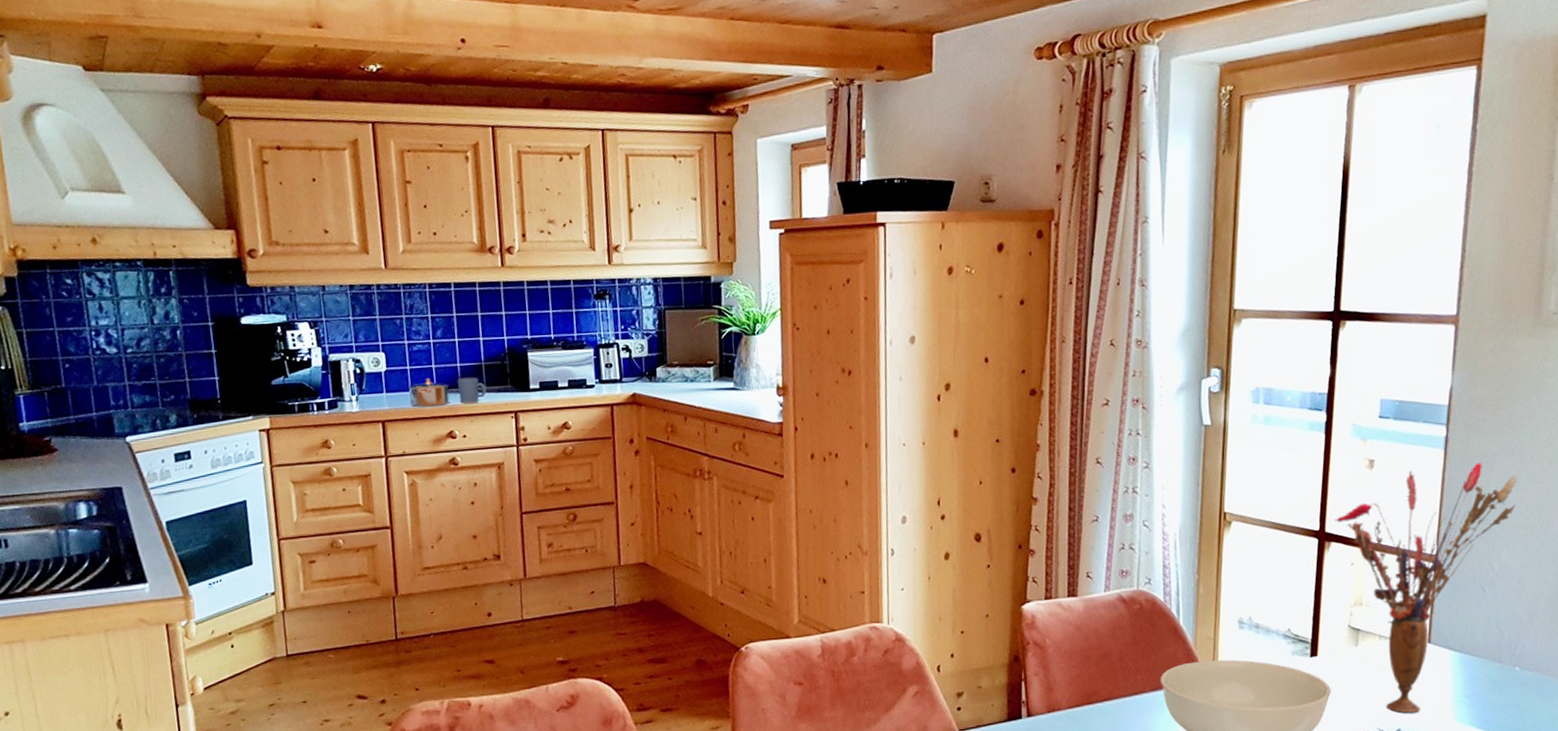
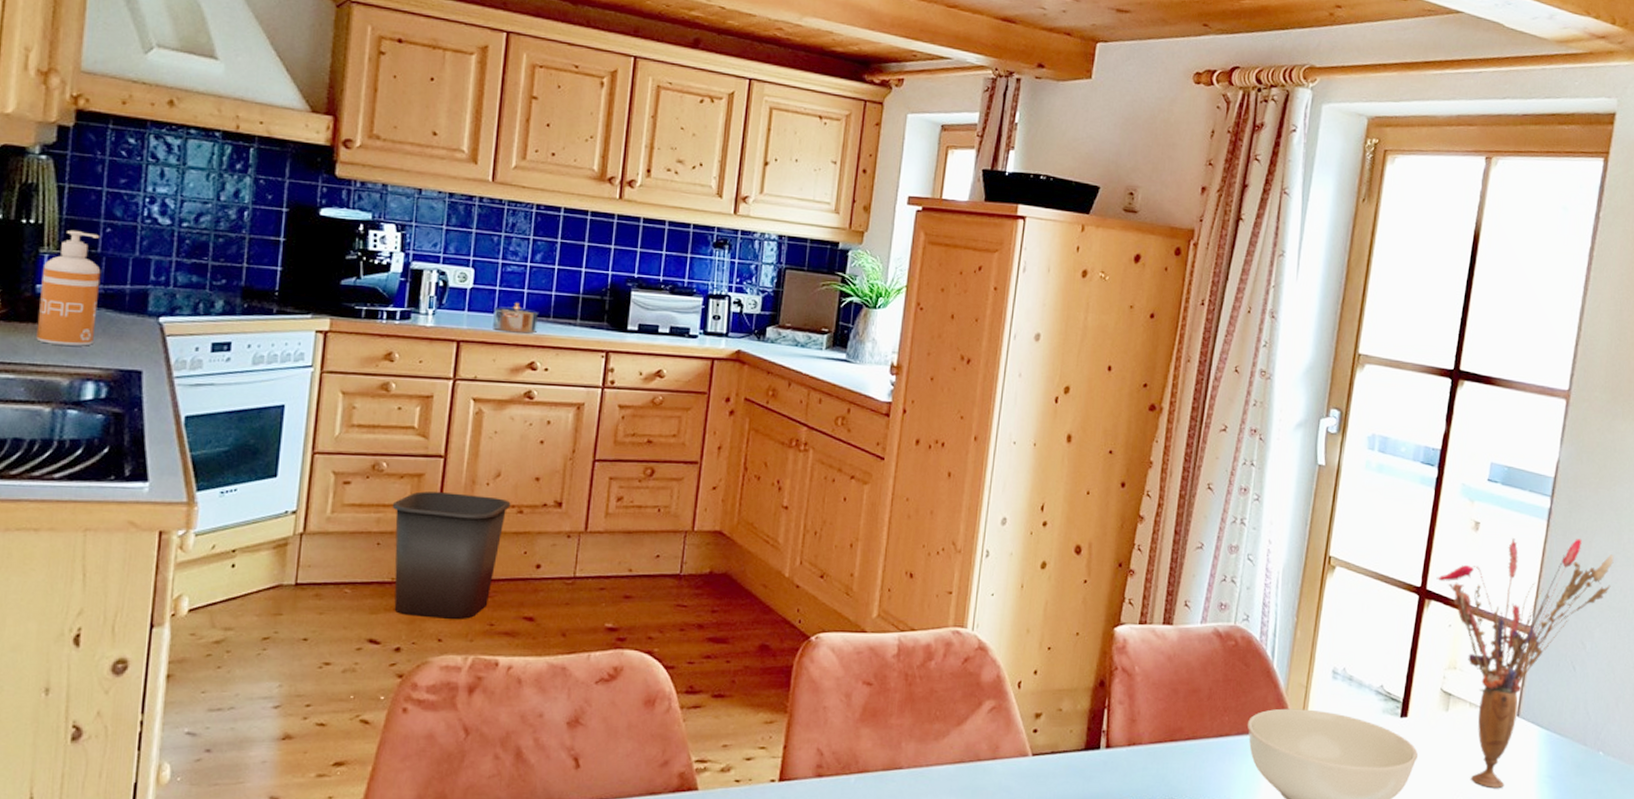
soap dispenser: none [21,369,77,475] -> present [36,229,101,347]
waste bin: none [354,558,456,671] -> present [392,491,511,619]
mug: present [457,377,487,404] -> none [548,307,580,336]

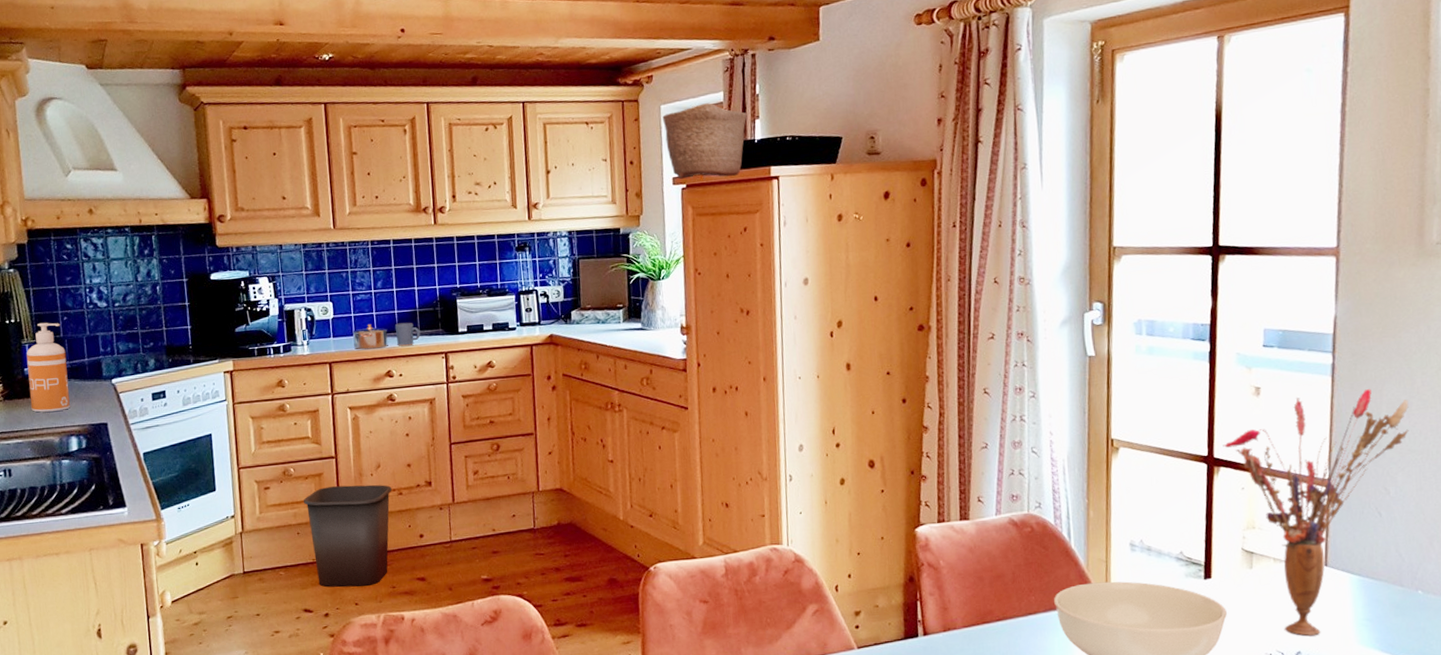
mug: none [548,307,580,336] -> present [394,322,421,346]
basket: none [907,121,1002,207] -> present [662,103,747,179]

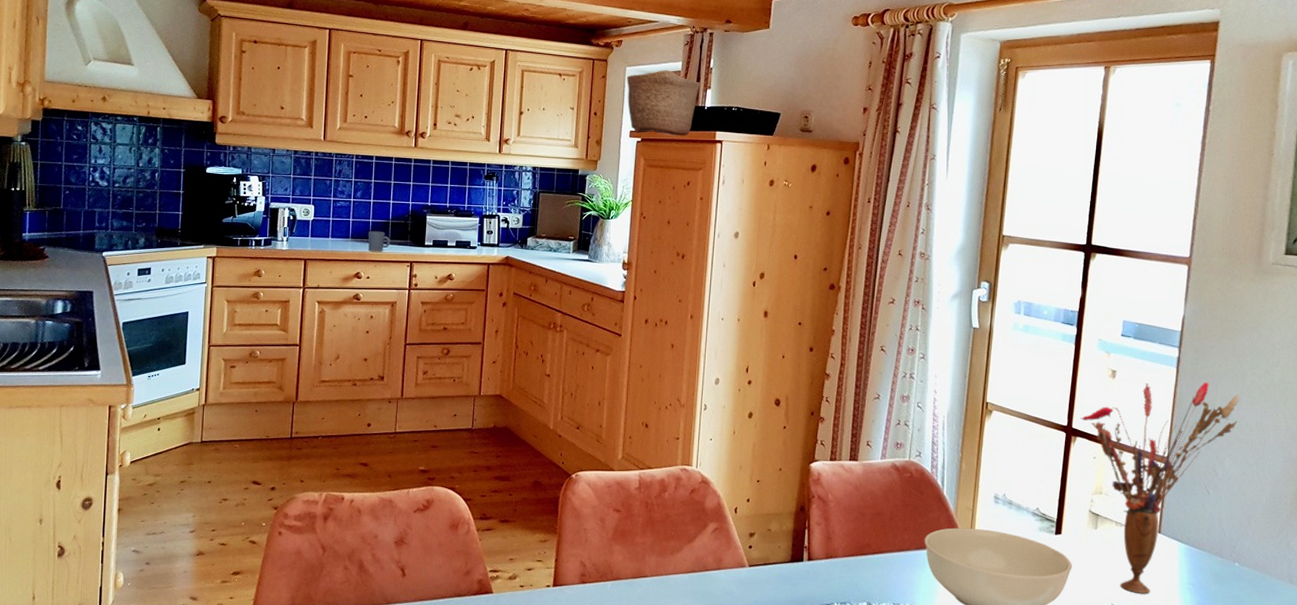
soap dispenser: present [26,322,70,413] -> none [24,193,64,276]
waste bin: present [303,484,392,587] -> none [264,371,347,465]
cooking pot: present [352,323,388,350] -> none [329,228,361,252]

